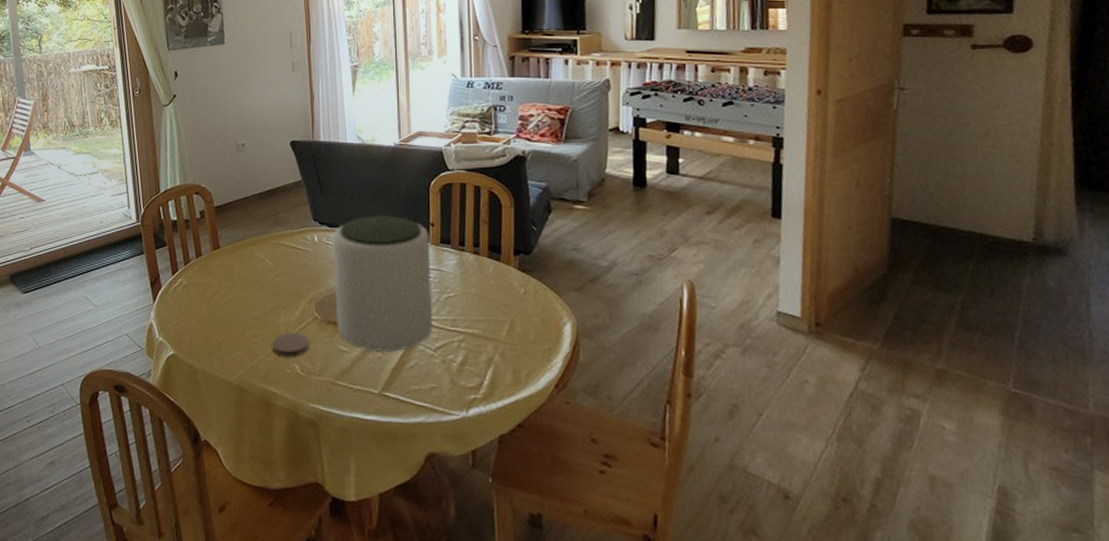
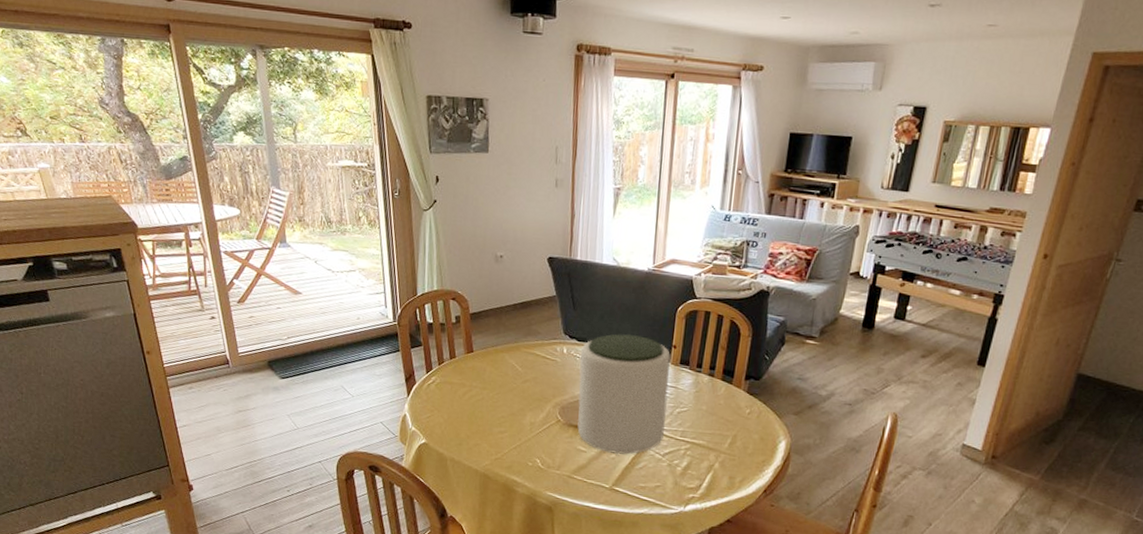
coaster: present [272,332,309,357] -> none [517,431,551,453]

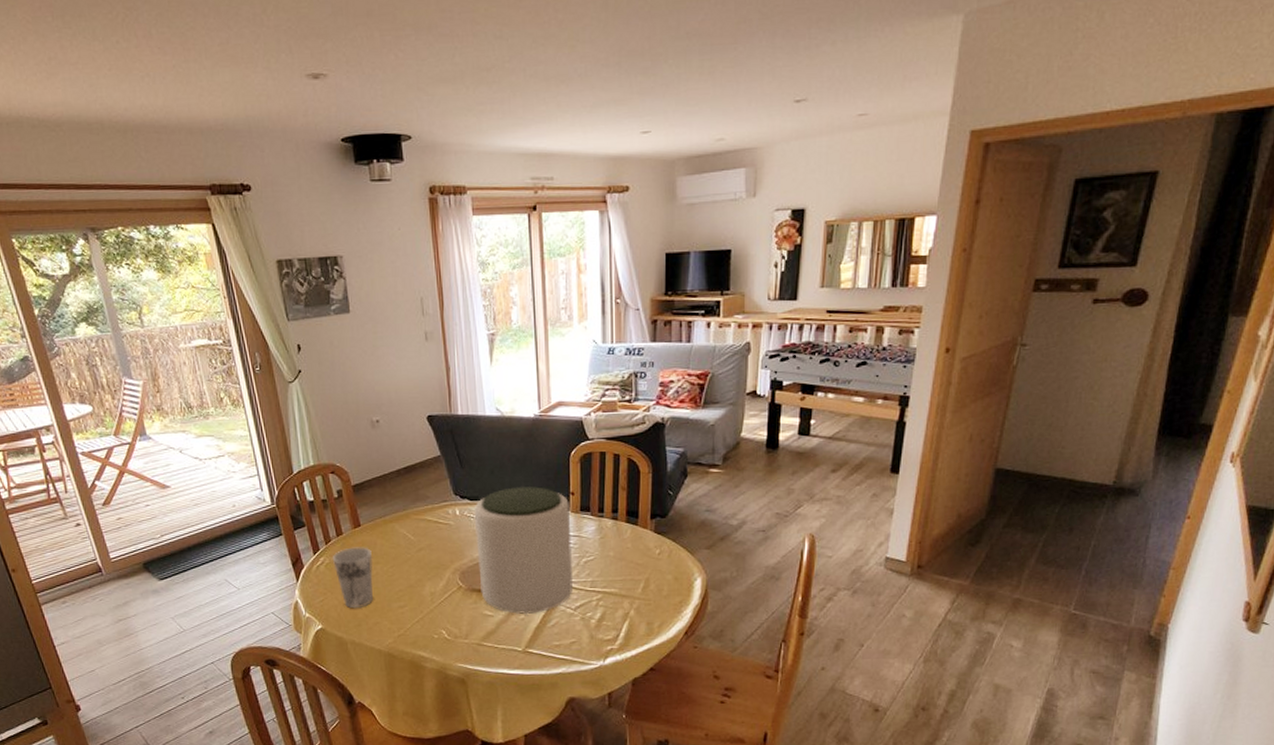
cup: none [443,370,481,429] -> present [332,547,373,609]

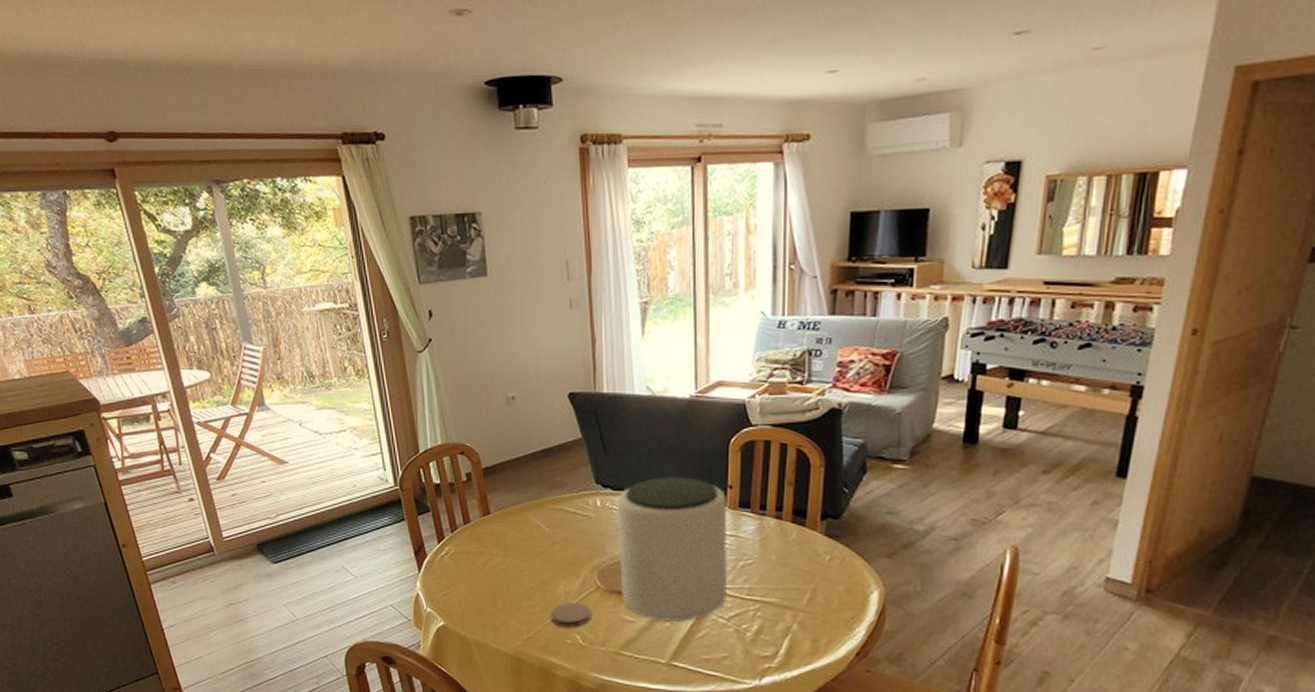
cup: present [332,547,373,609] -> none [457,537,503,606]
coaster: none [419,601,455,624] -> present [551,602,591,627]

